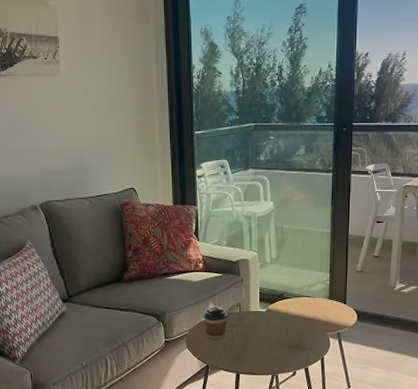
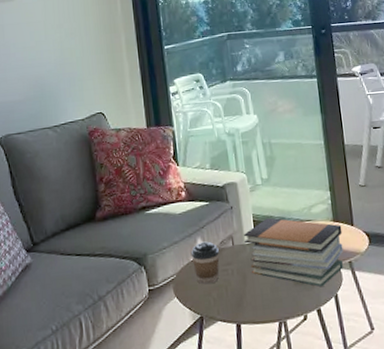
book stack: none [249,291,336,351] -> present [243,217,344,287]

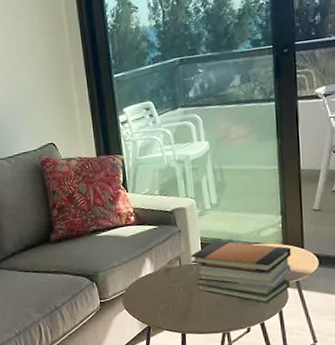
coffee cup: present [190,241,220,285] -> none [139,261,167,299]

